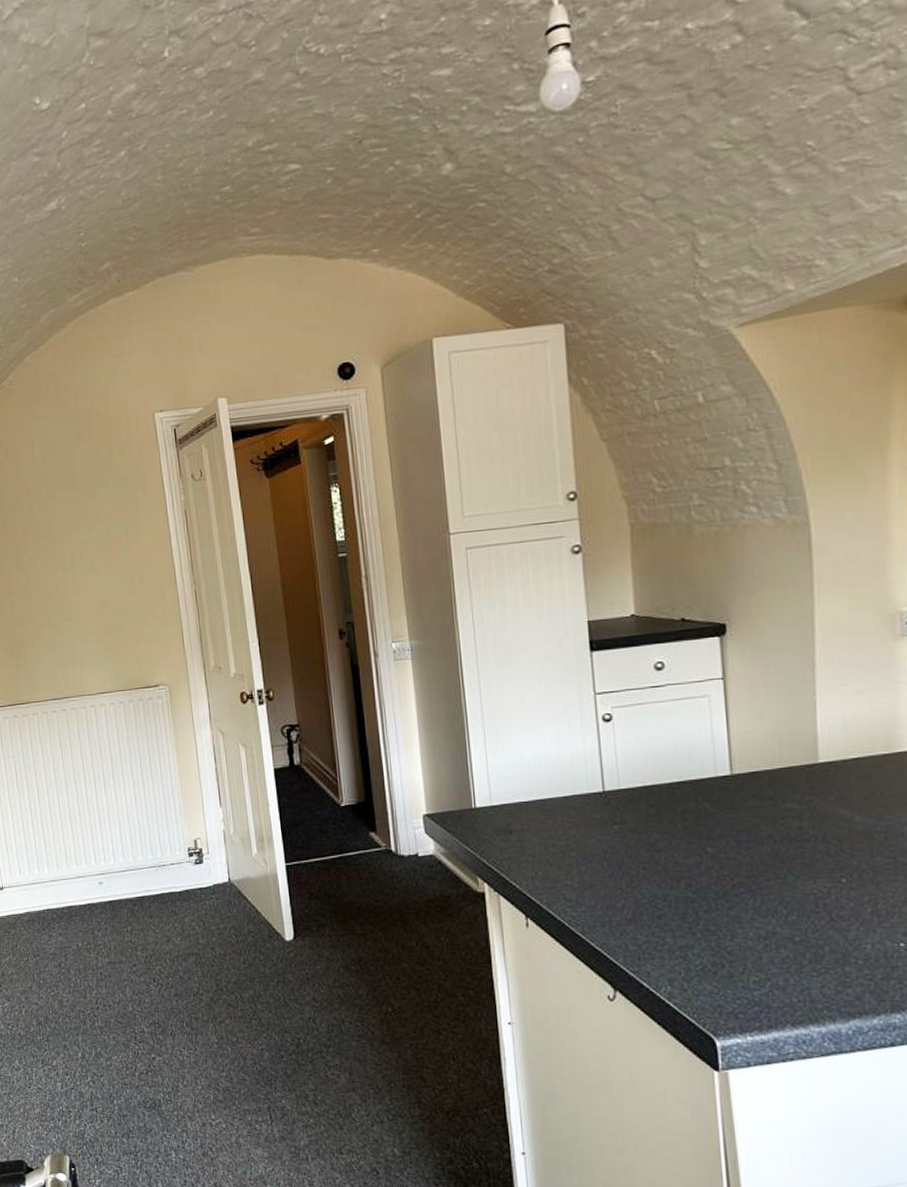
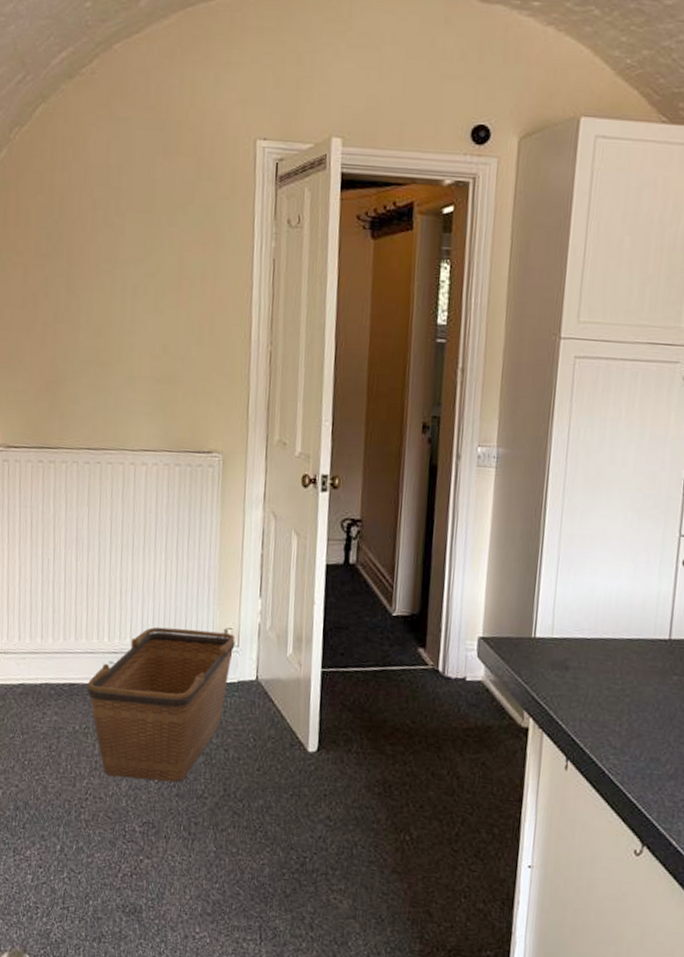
bicycle basket: none [83,843,205,985] -> present [88,627,235,783]

